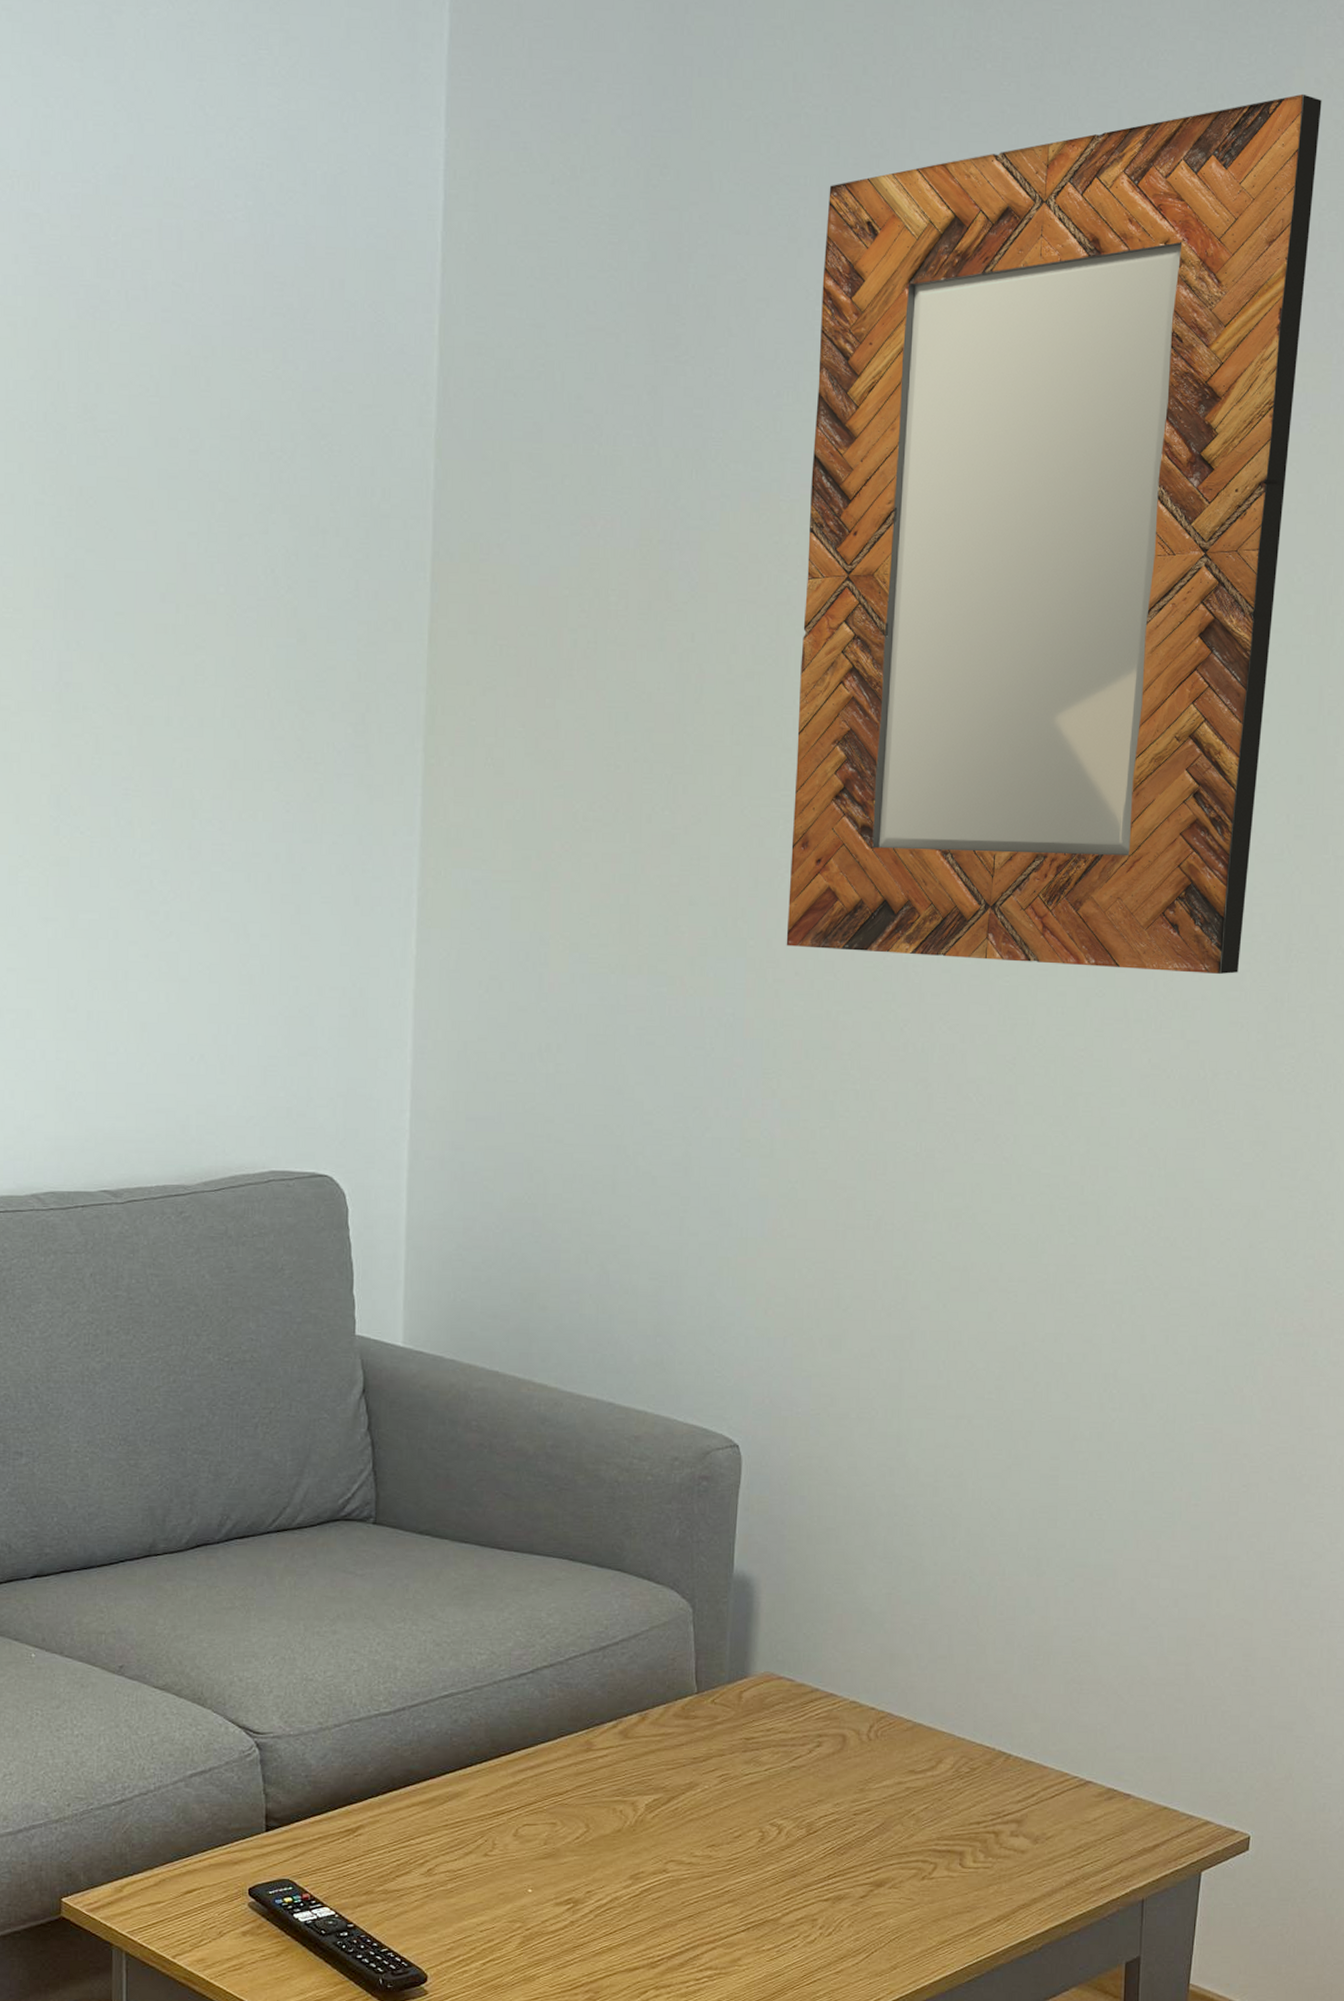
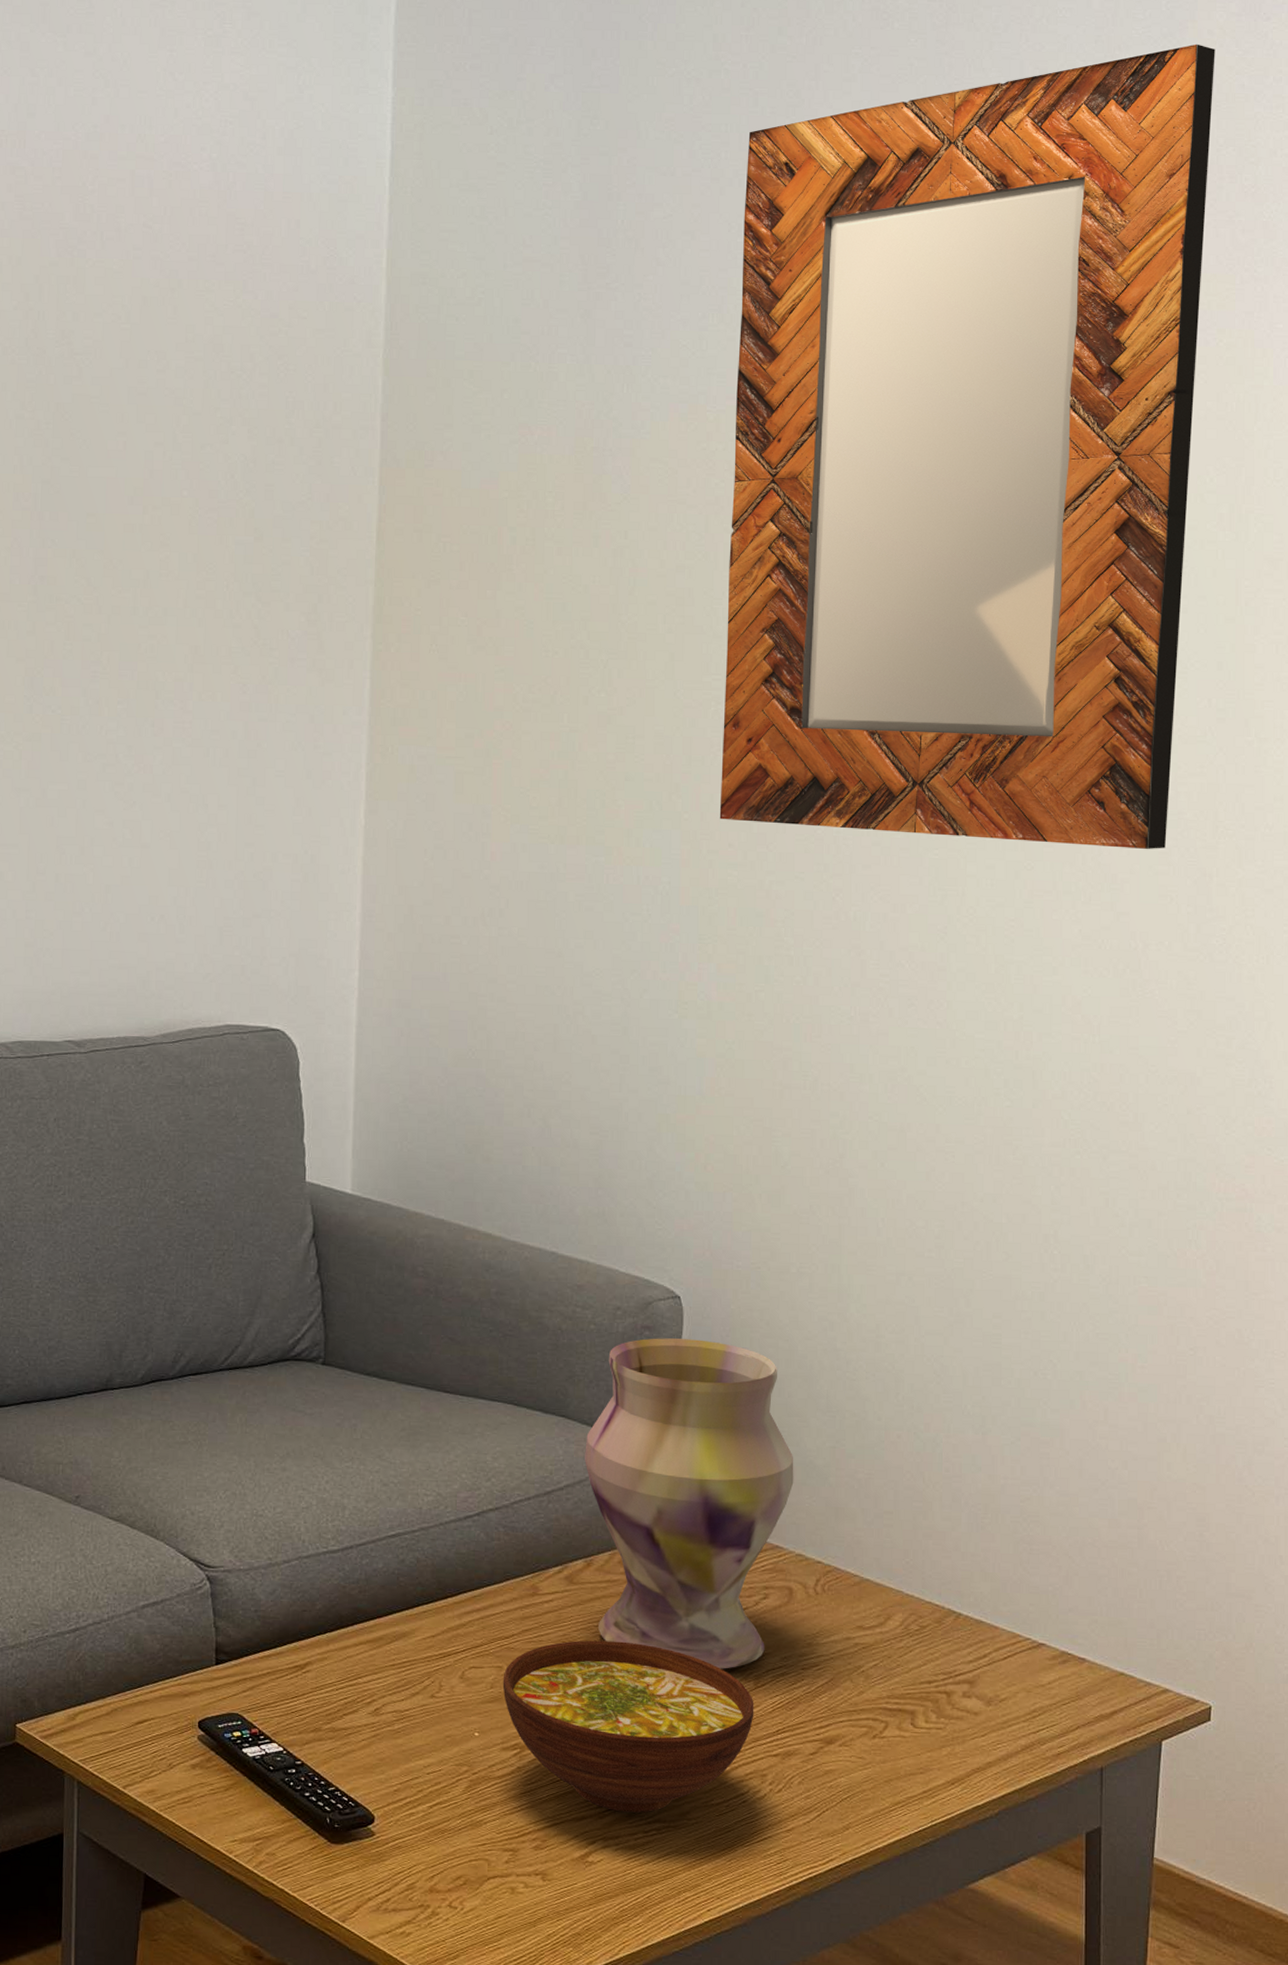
bowl: none [556,1793,806,1961] -> present [502,1640,754,1813]
vase: none [640,1488,850,1818] -> present [585,1338,794,1669]

